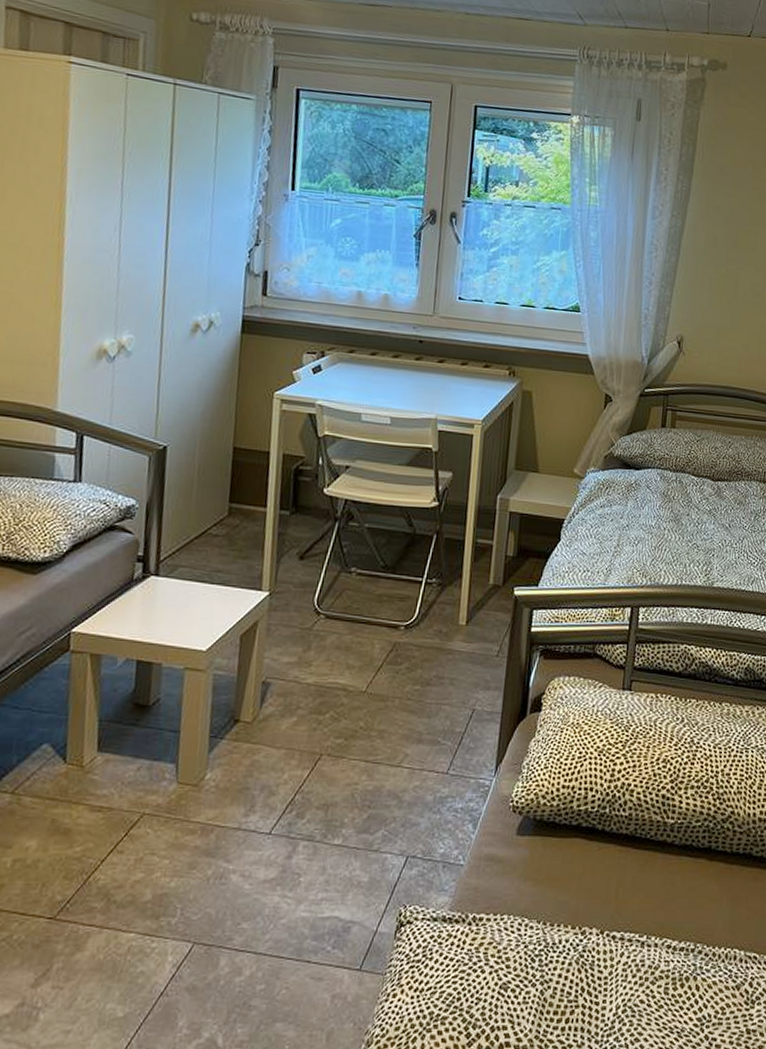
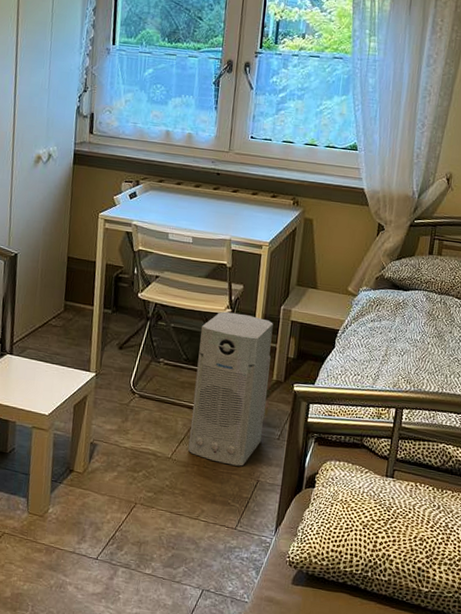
air purifier: none [387,505,489,694] -> present [188,311,274,467]

